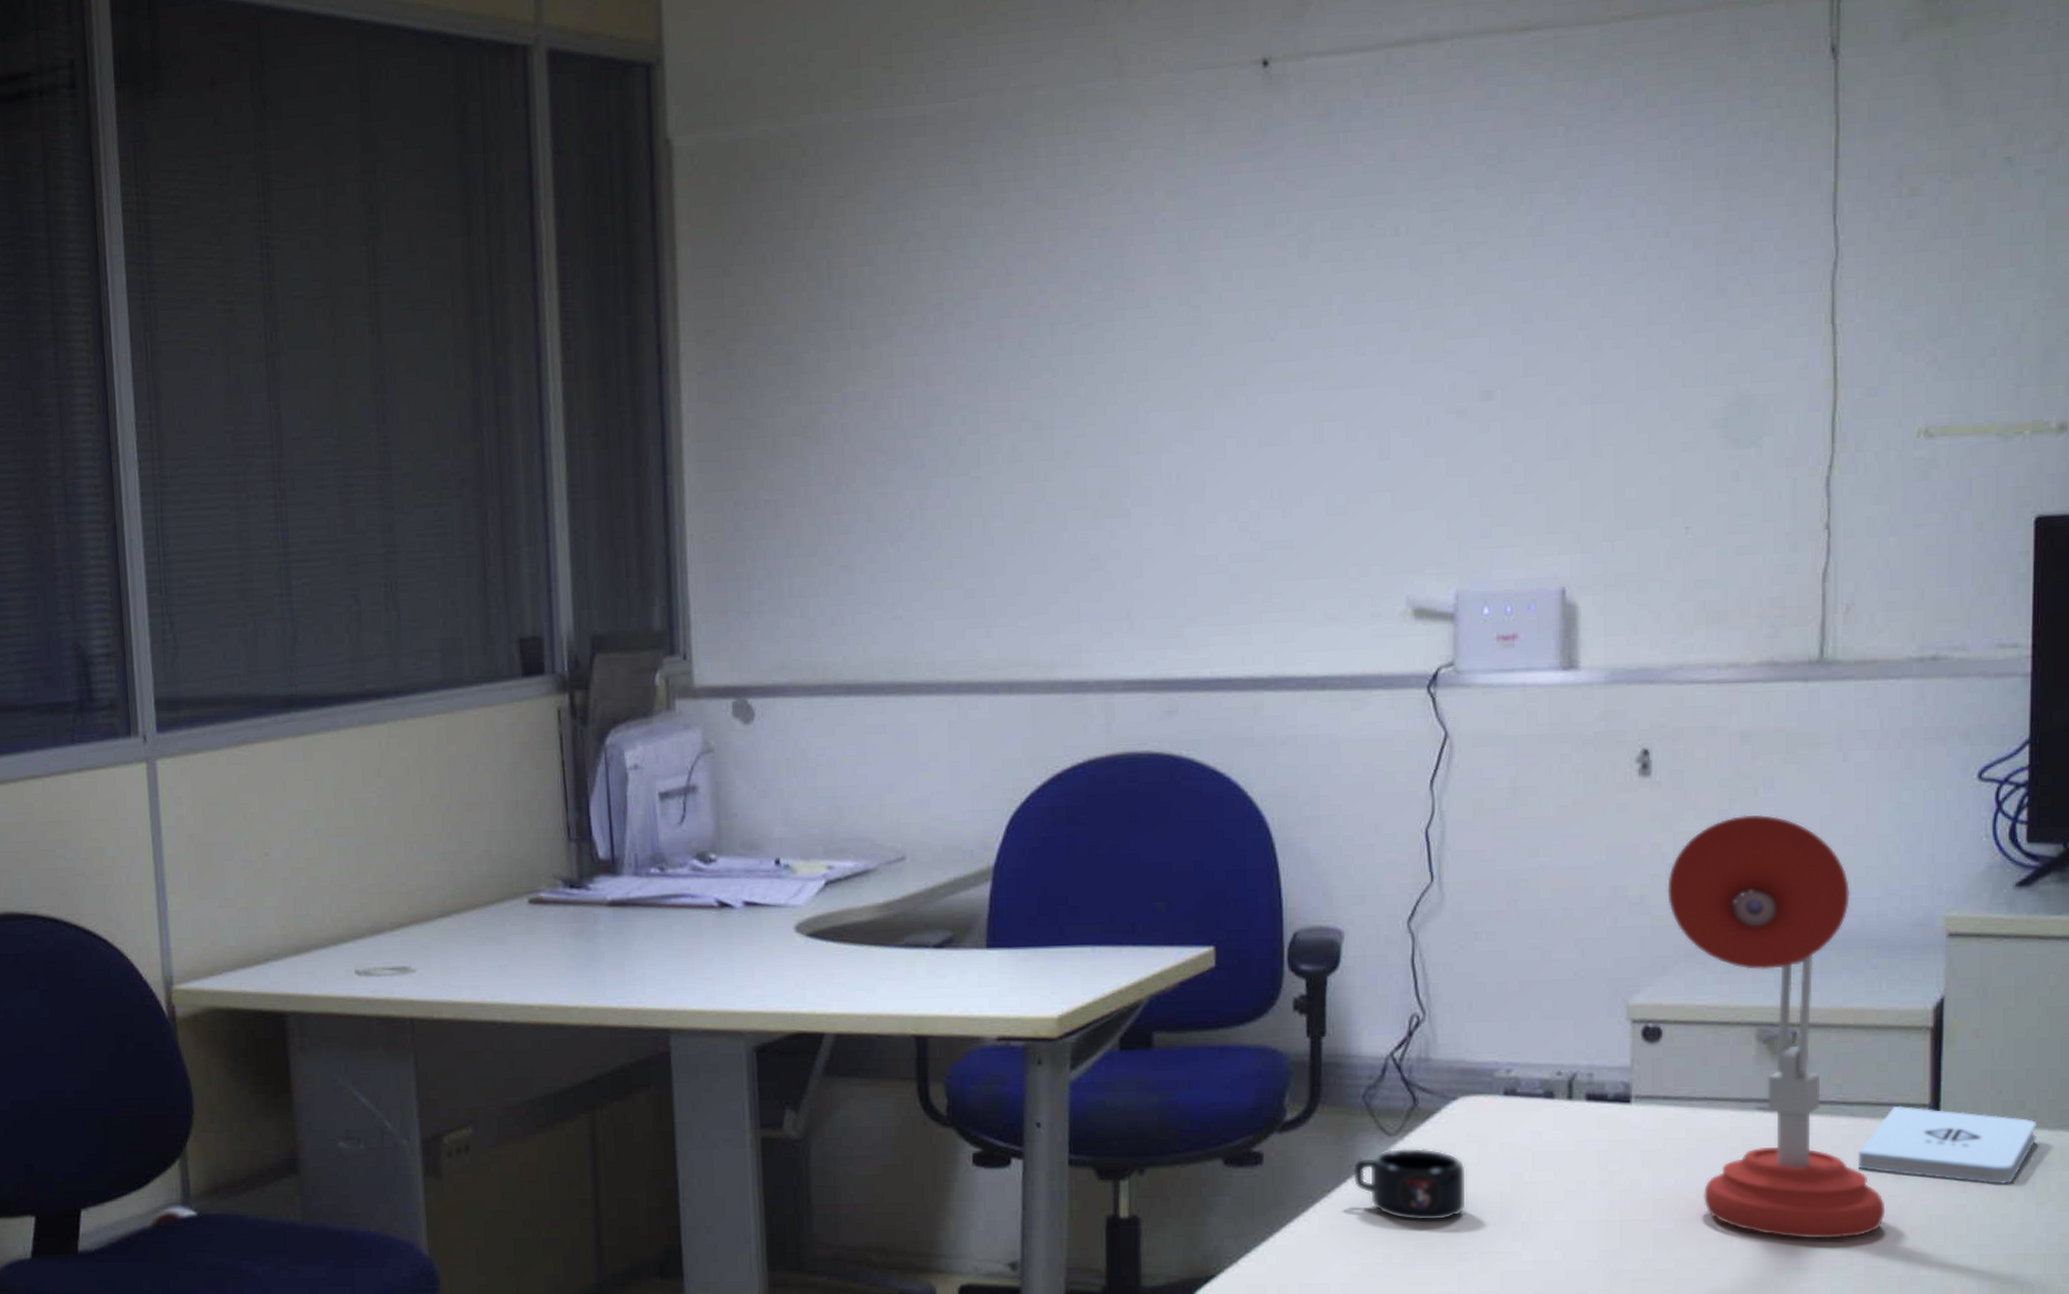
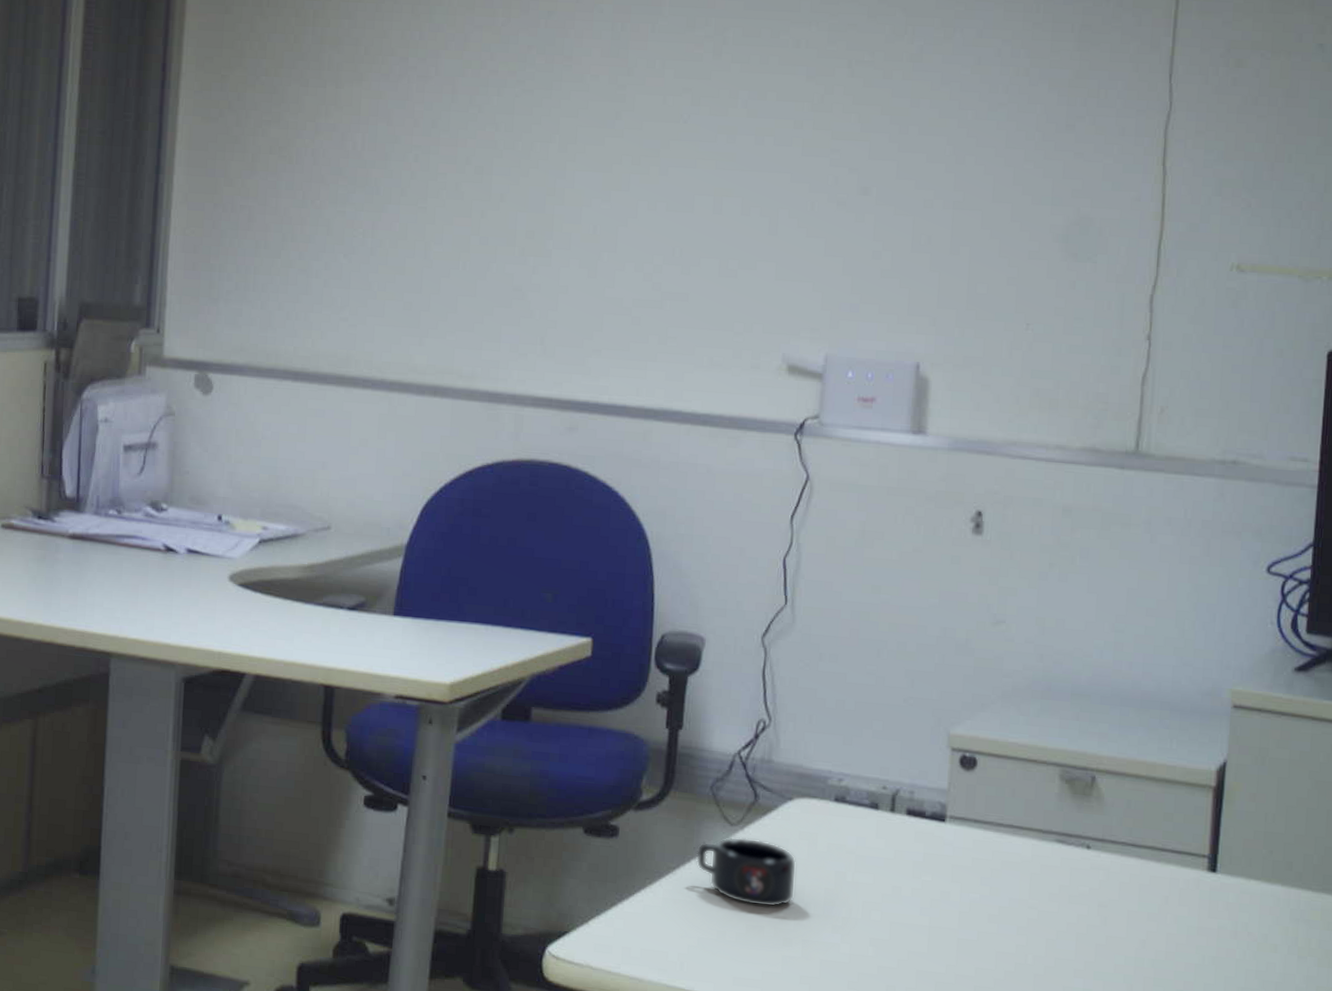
desk lamp: present [1667,814,1886,1239] -> none [990,579,1164,968]
notepad: present [1857,1105,2038,1184] -> none [1142,853,1302,936]

